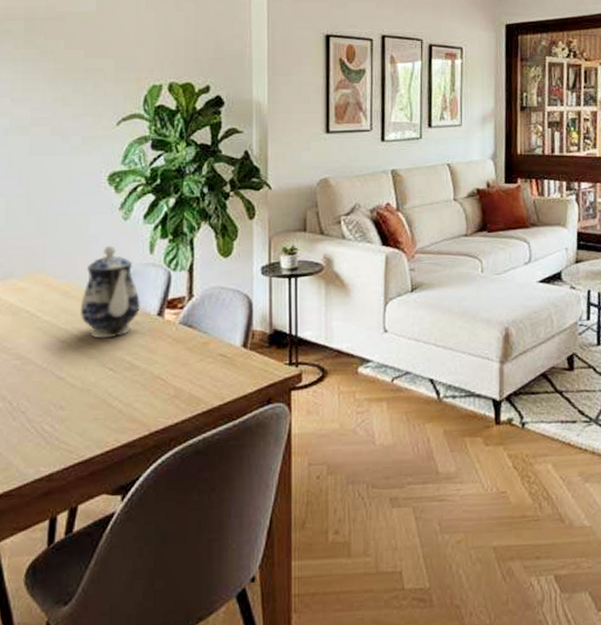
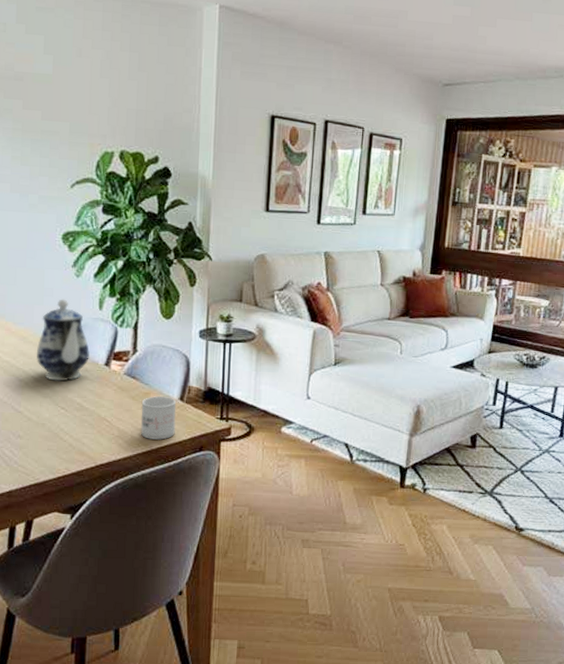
mug: none [199,345,239,396] -> present [140,396,177,440]

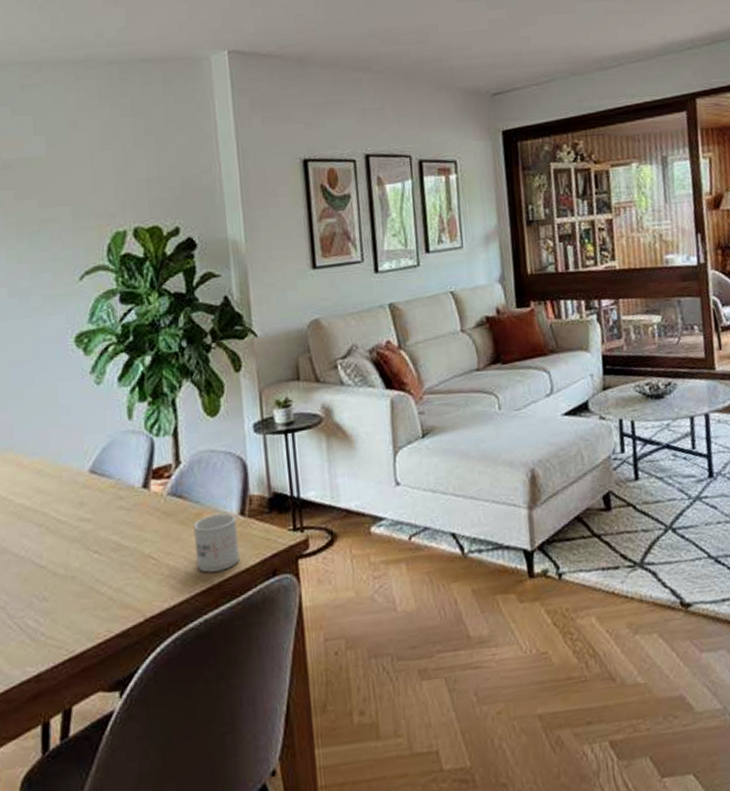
teapot: present [37,299,90,381] -> none [57,414,122,519]

